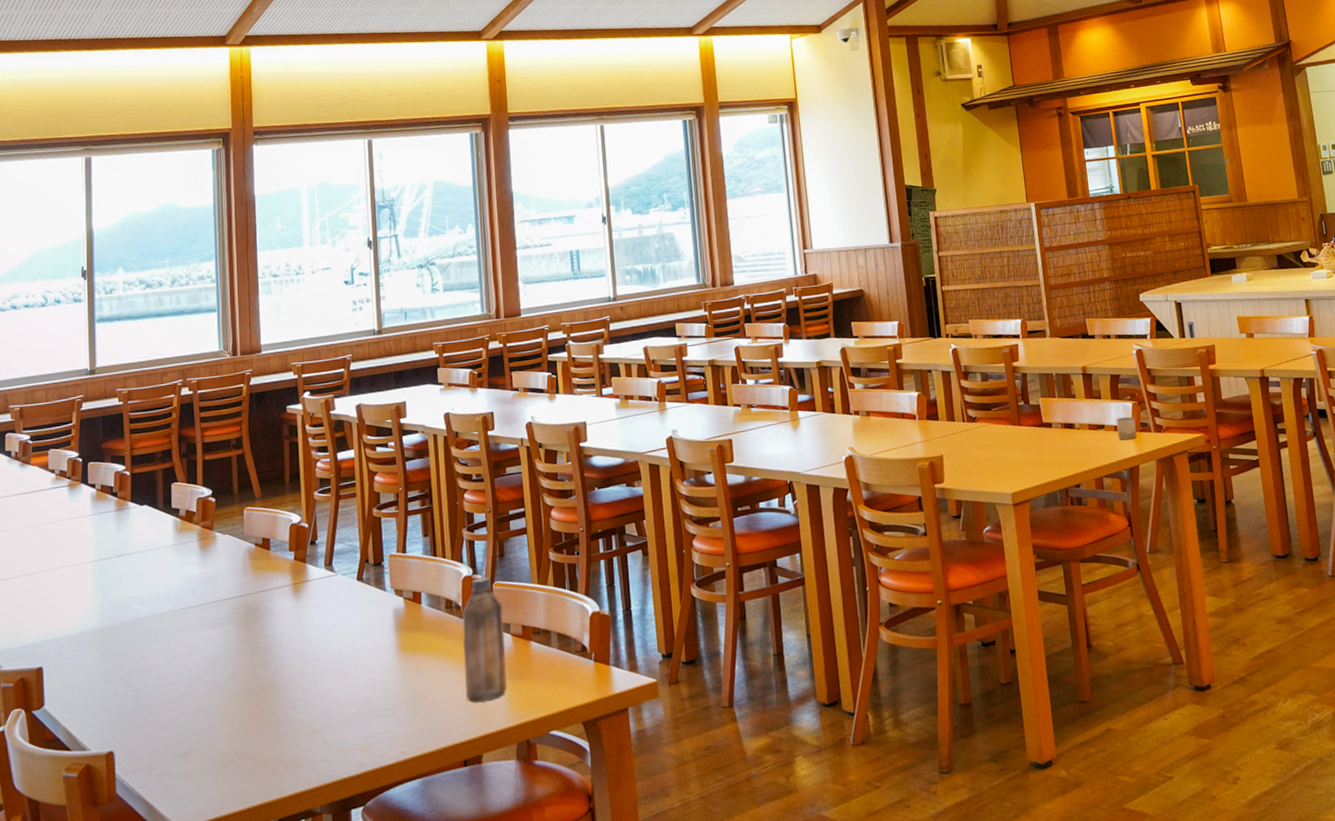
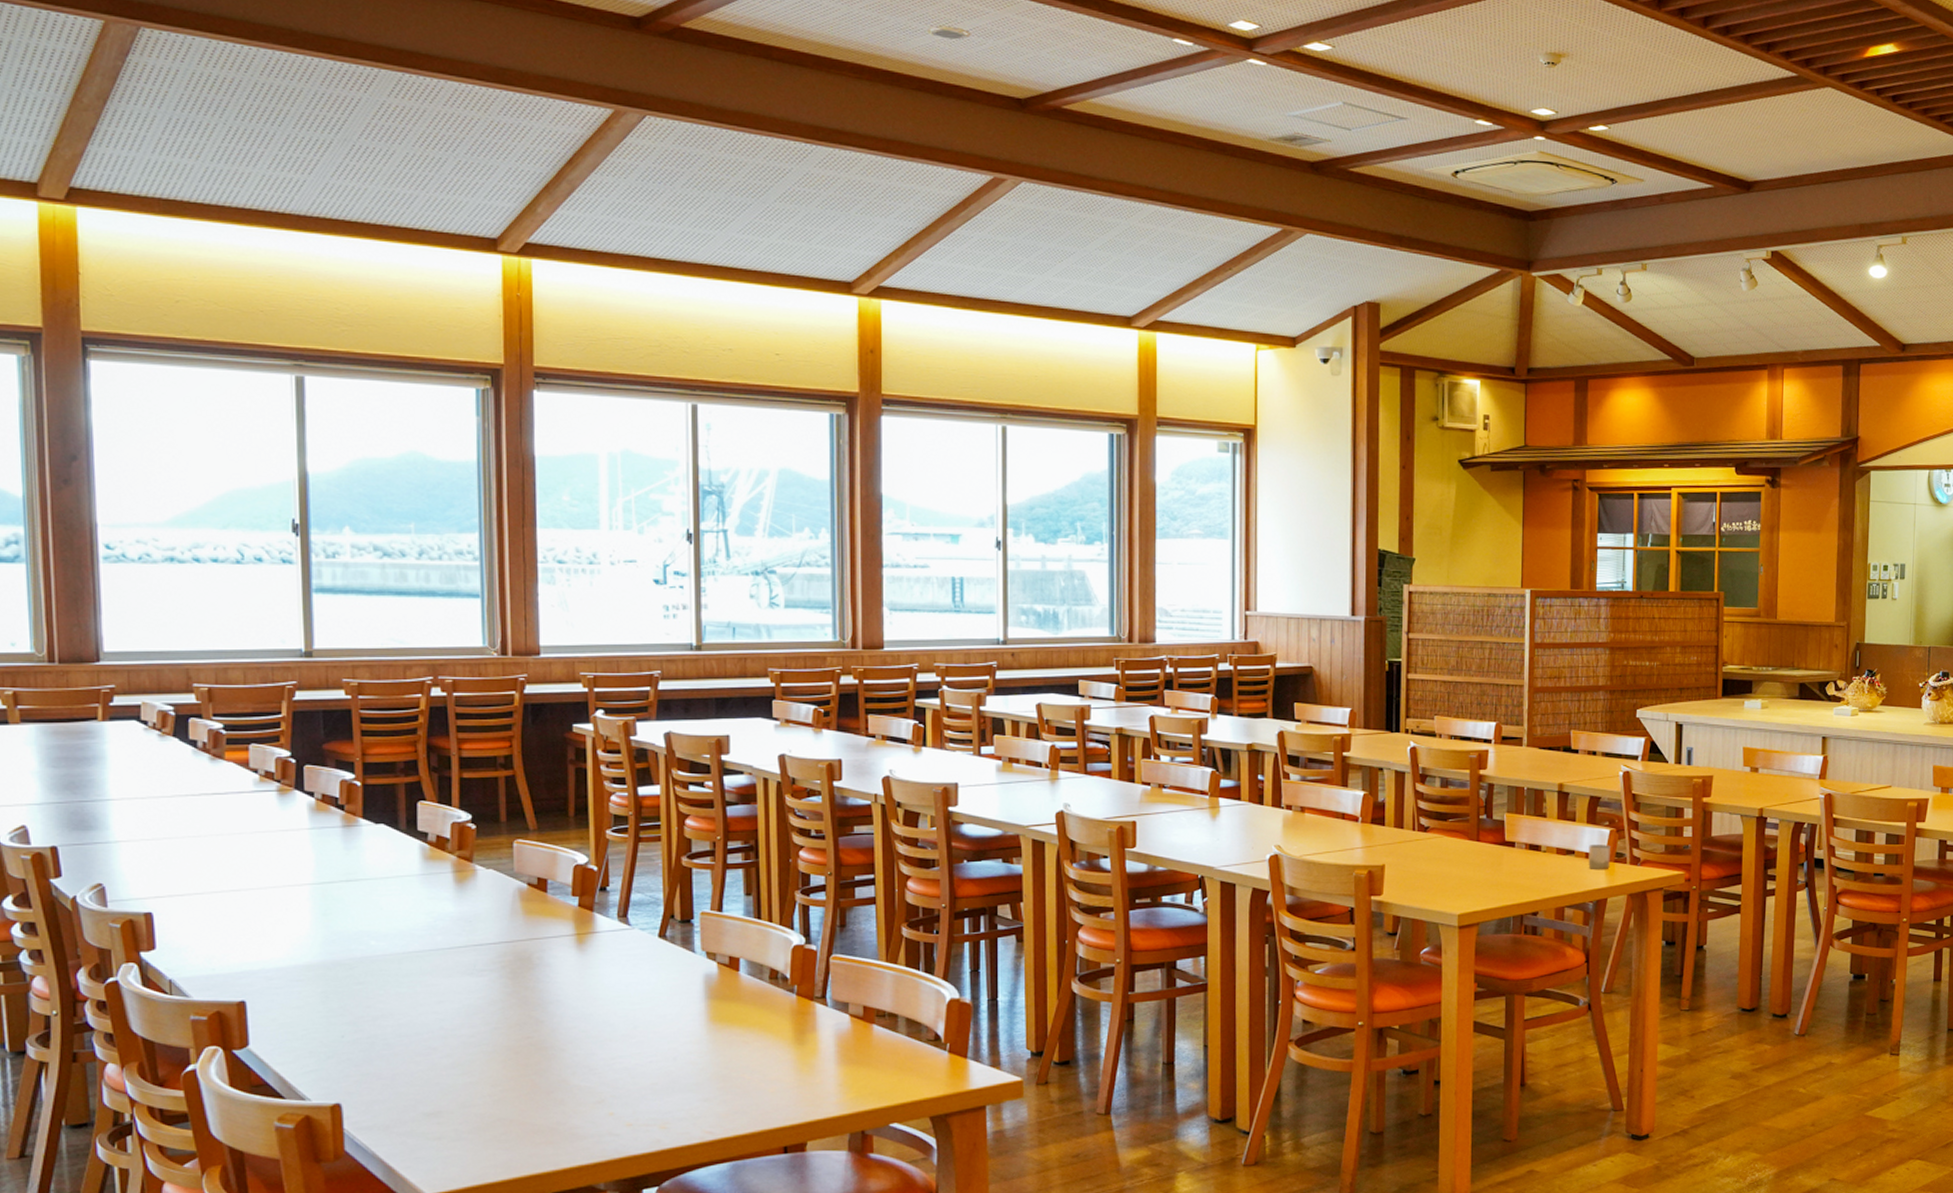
water bottle: present [462,577,508,702] -> none [789,948,842,1085]

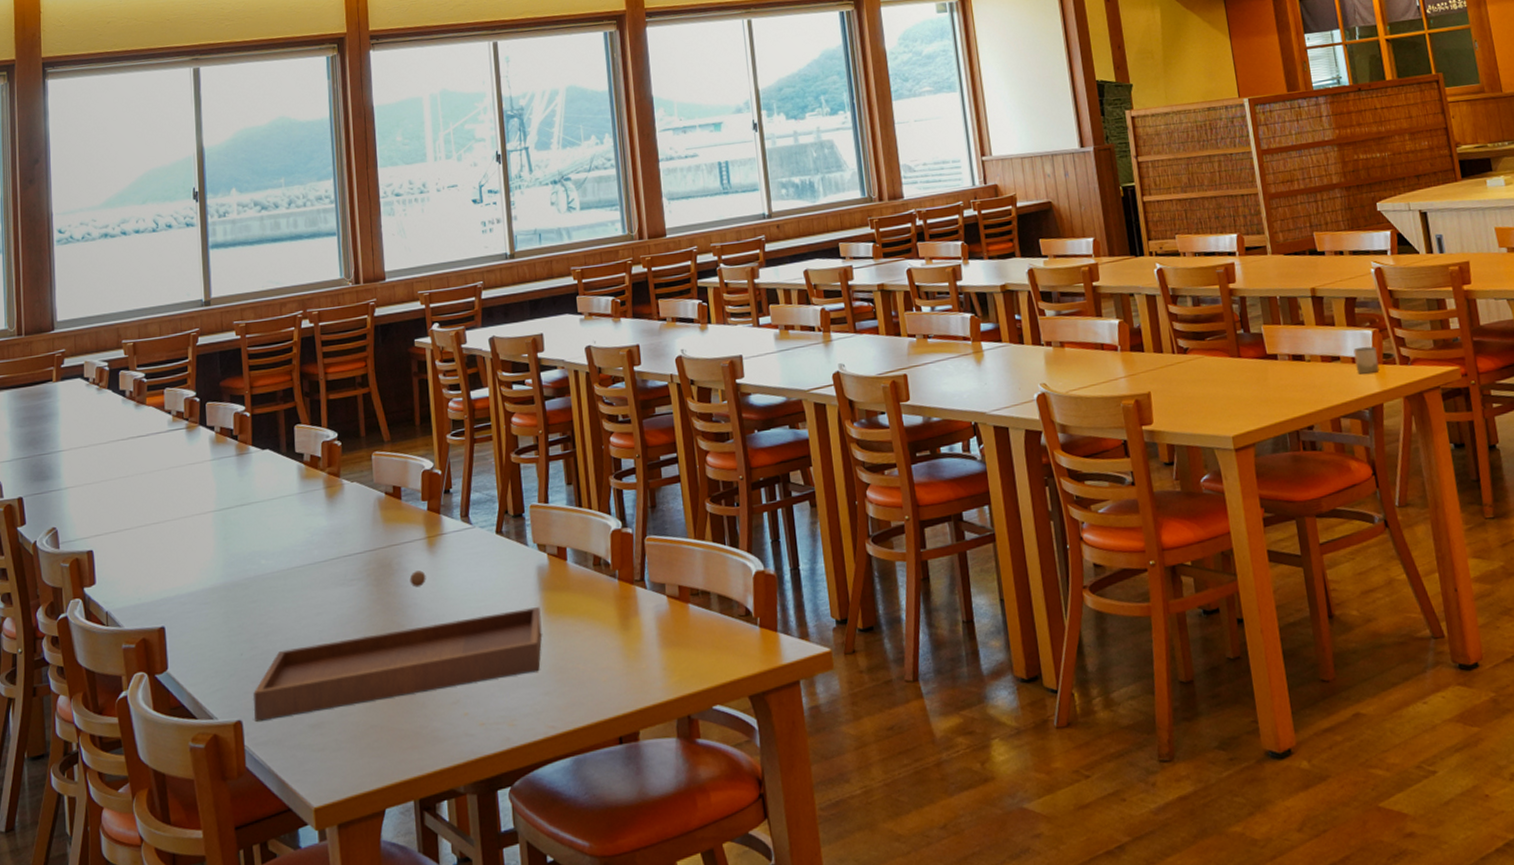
tray: none [355,967,705,1106] -> present [252,570,542,722]

